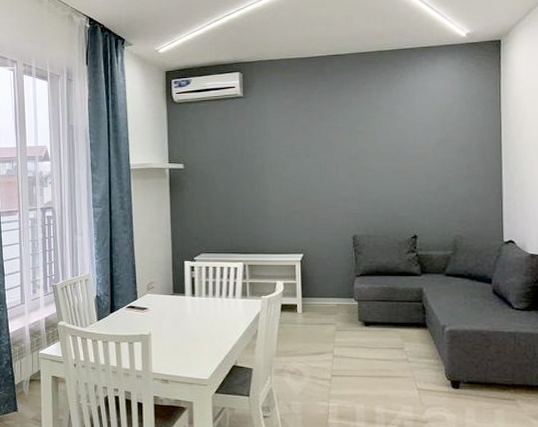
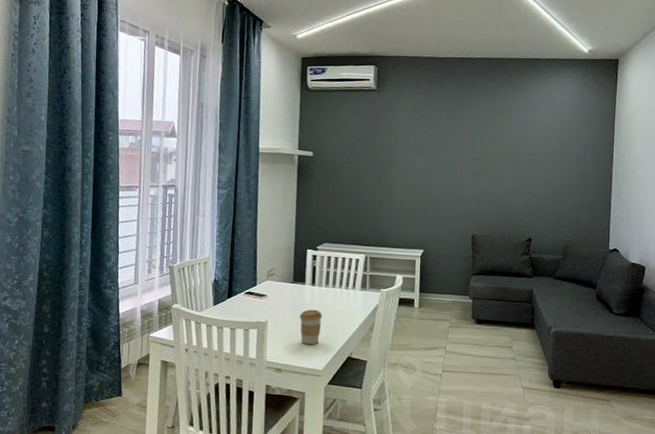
coffee cup: none [182,319,205,355] -> present [299,309,323,345]

